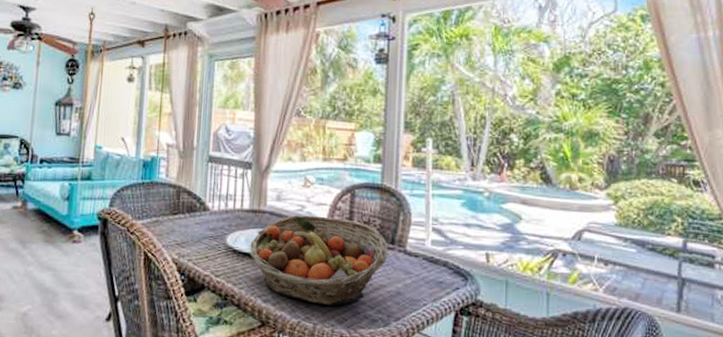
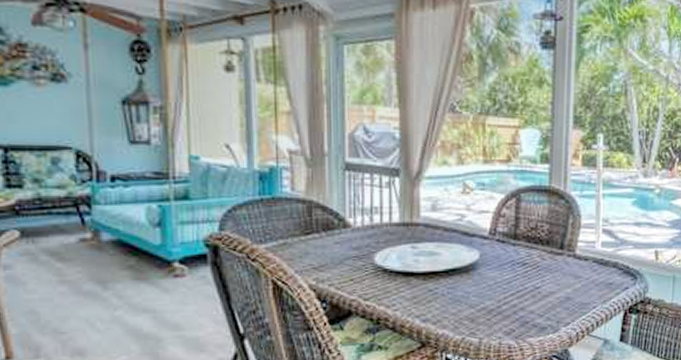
fruit basket: present [250,215,388,305] -> none [403,225,557,318]

